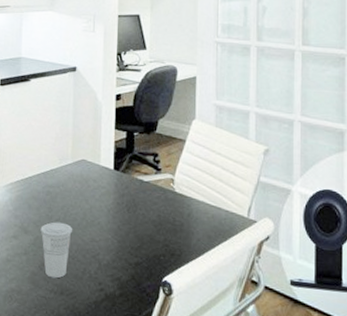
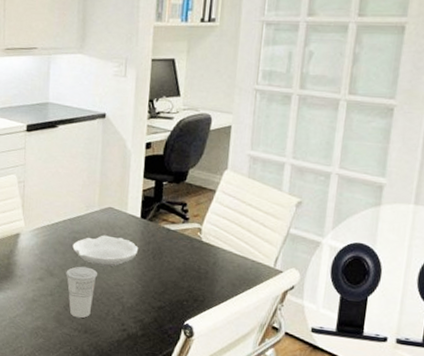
bowl: none [47,188,113,222] -> present [72,235,139,267]

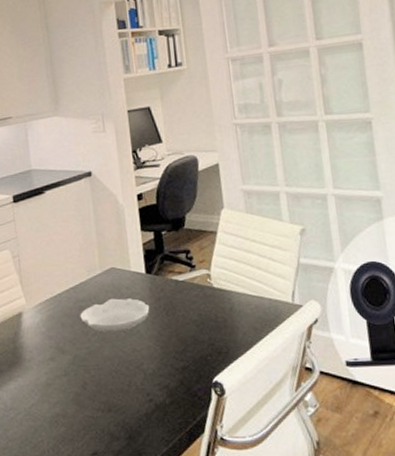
cup: present [66,266,97,318] -> none [77,337,112,396]

